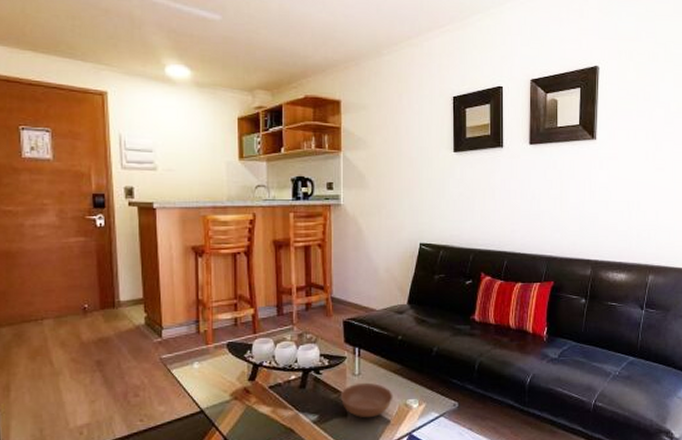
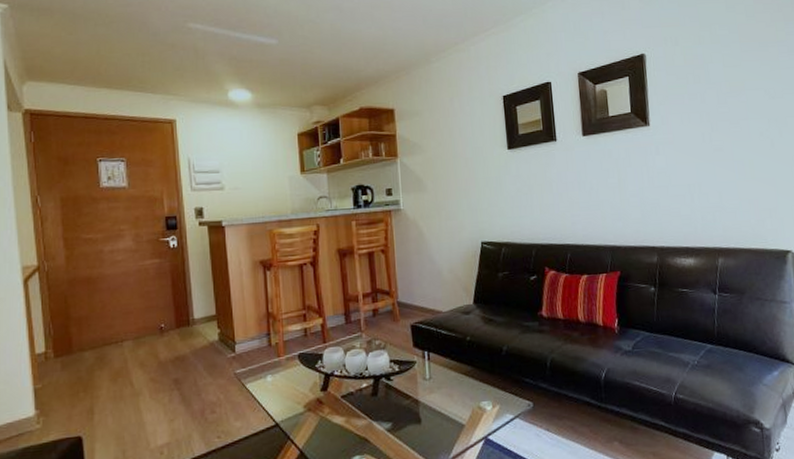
bowl: present [340,382,393,419] -> none [412,386,466,424]

